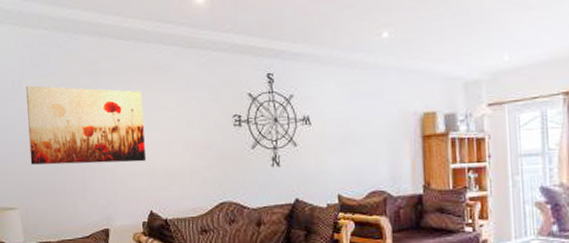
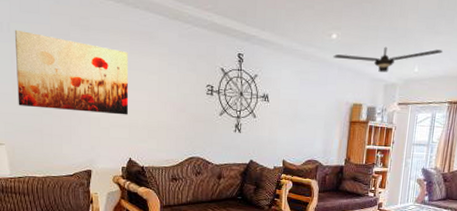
ceiling fan: none [387,28,541,68] -> present [333,46,443,72]

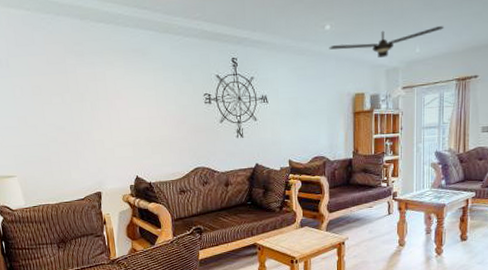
wall art: present [14,29,129,115] -> none [13,63,131,138]

